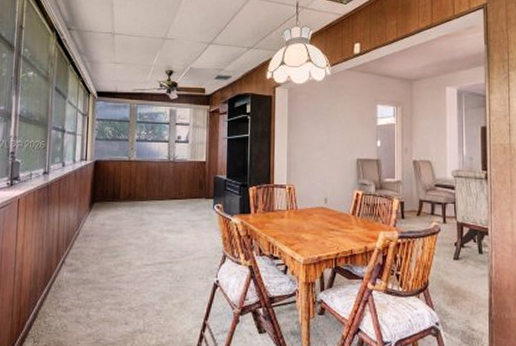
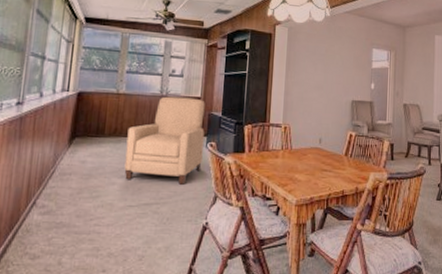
chair: none [139,162,211,245] -> present [124,96,205,185]

